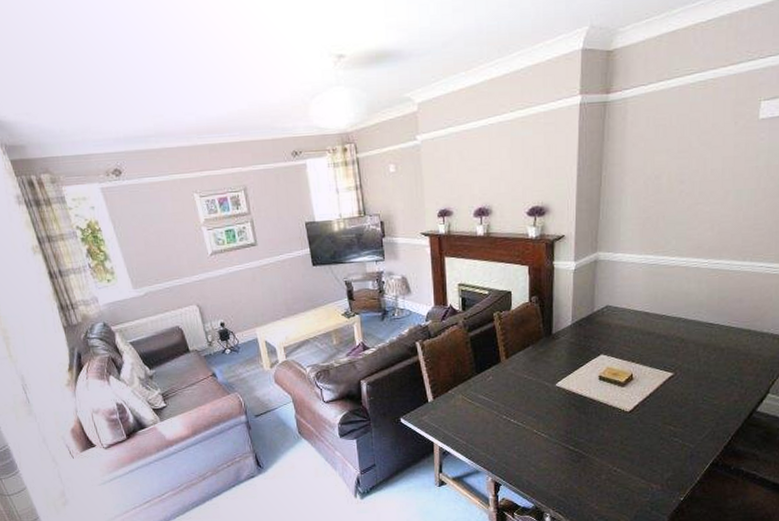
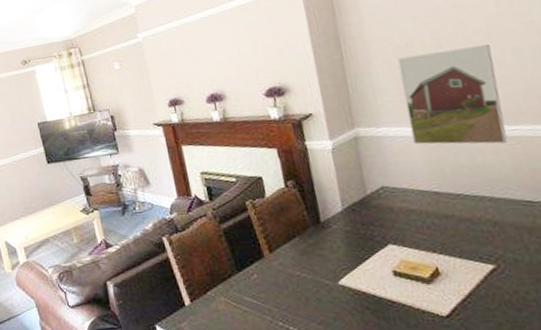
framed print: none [639,183,720,275] -> present [398,43,508,145]

